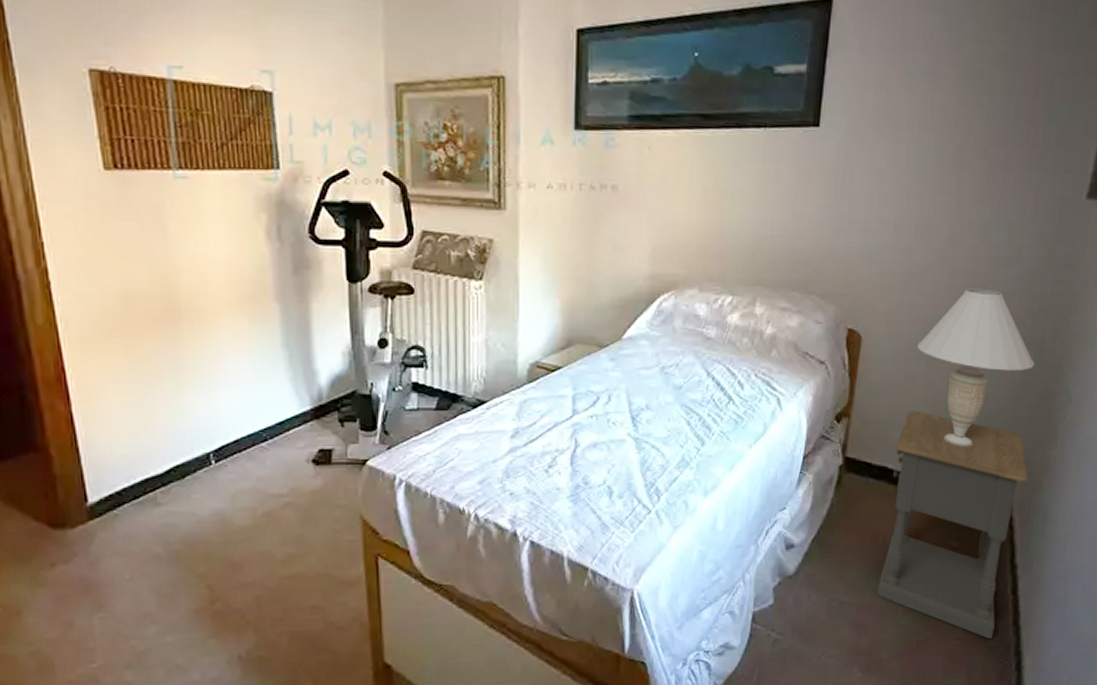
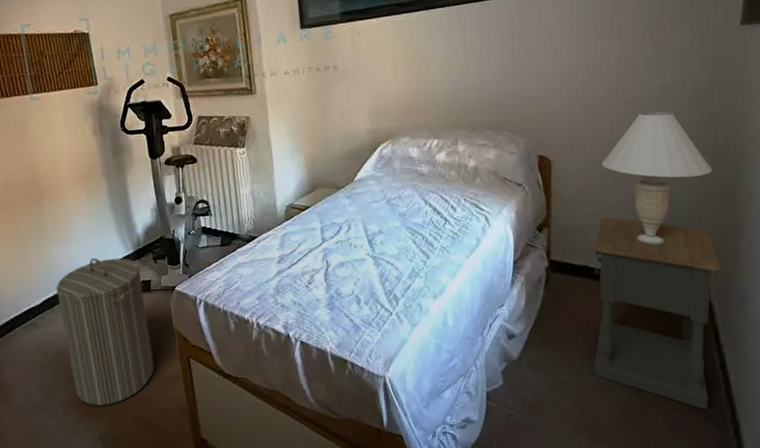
laundry hamper: none [191,412,327,617] -> present [56,257,154,406]

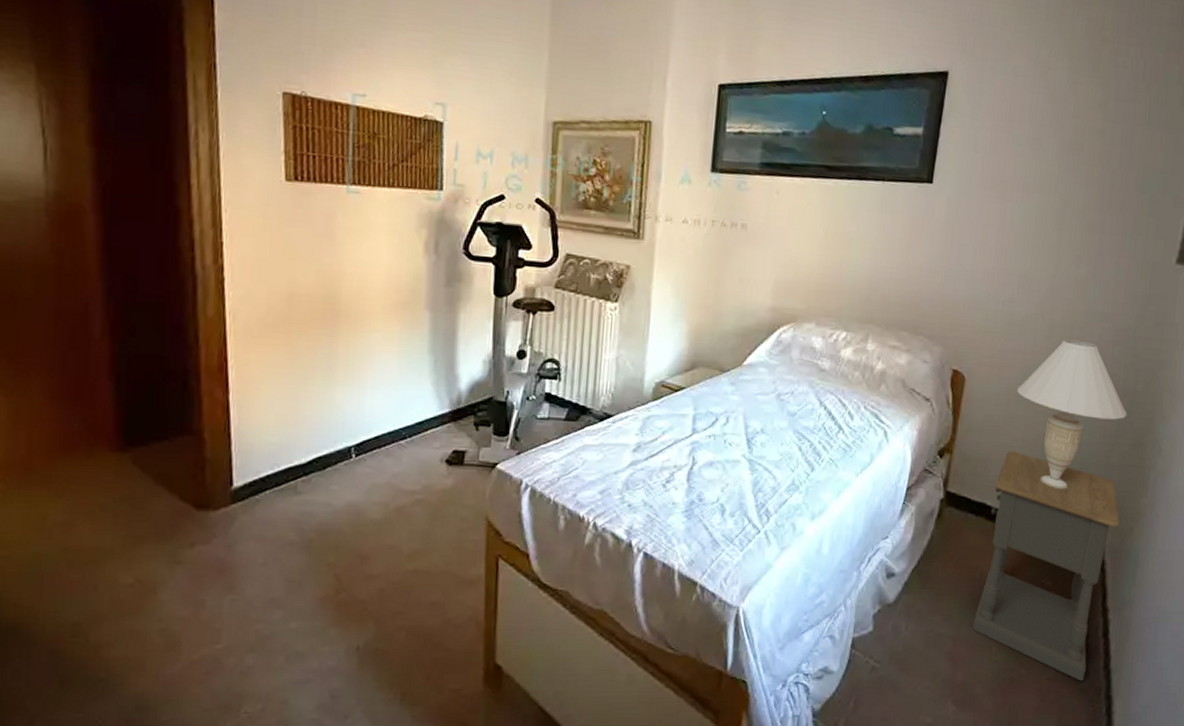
laundry hamper: present [56,257,154,406] -> none [333,411,455,608]

